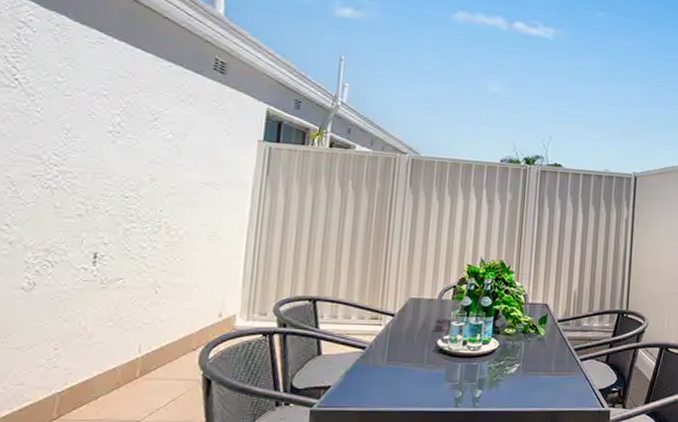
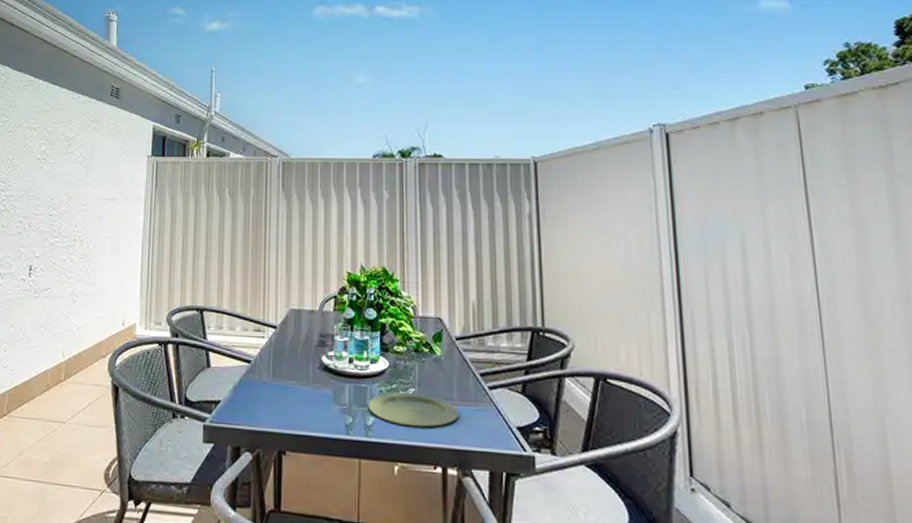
plate: none [477,367,554,396] -> present [368,391,459,428]

